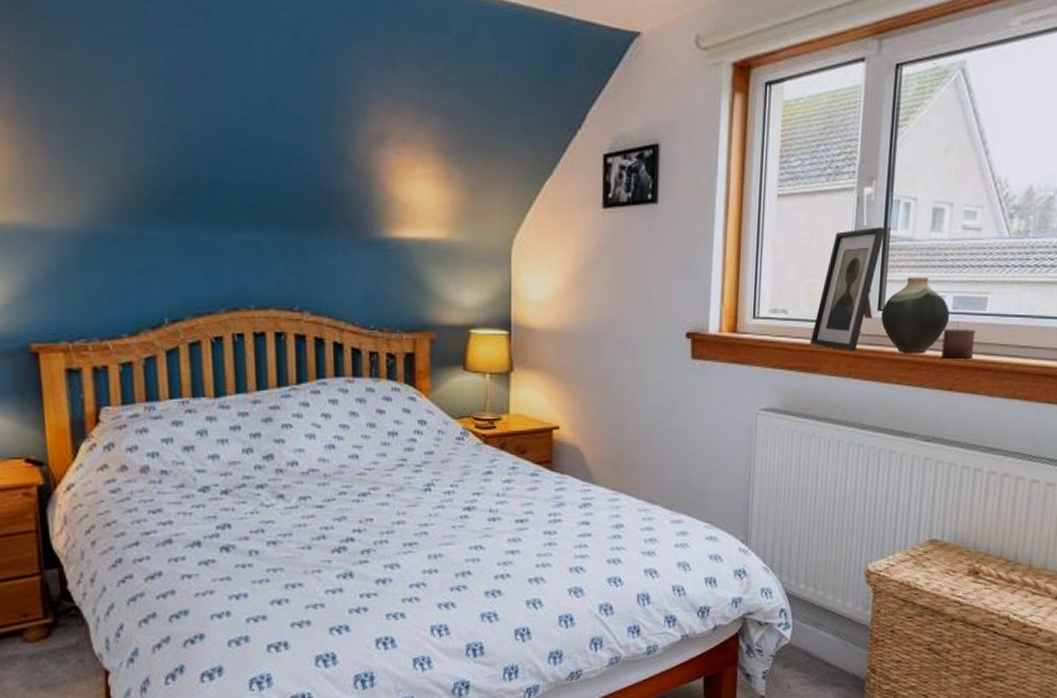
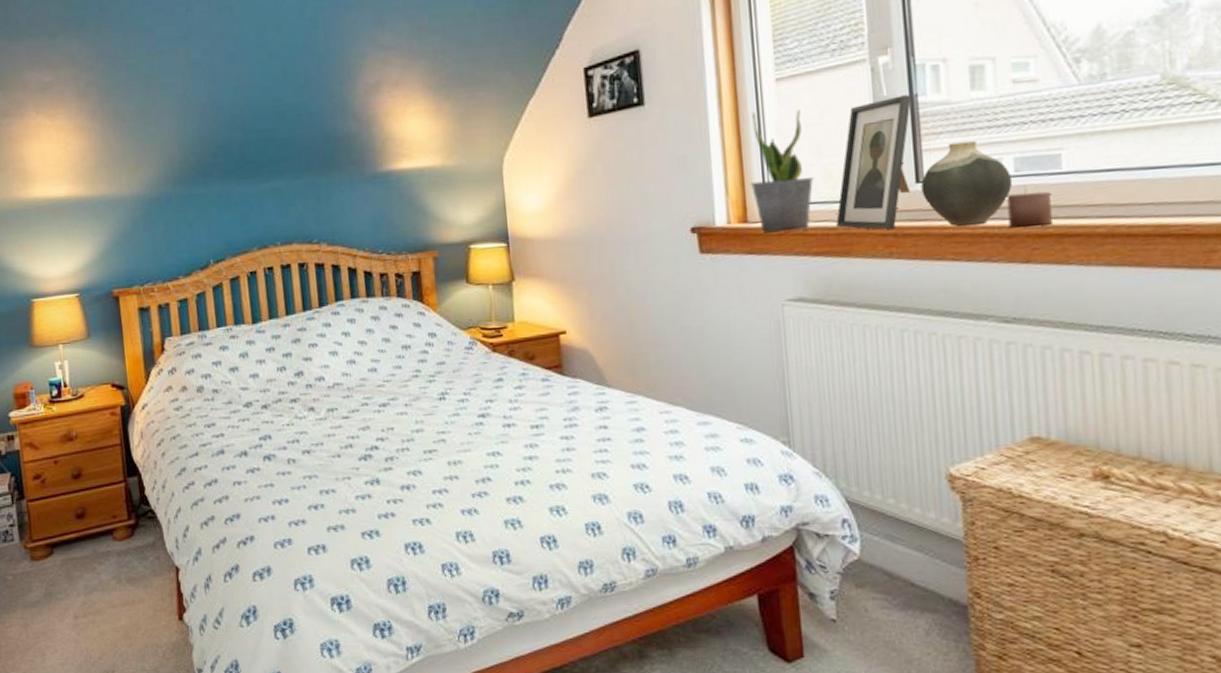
potted plant: none [743,224,798,344] -> present [750,110,814,232]

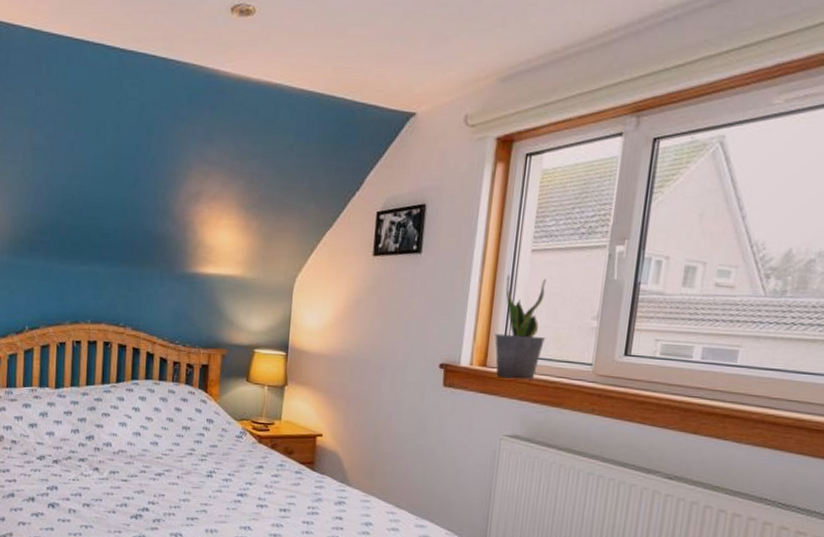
picture frame: present [836,95,913,230] -> none [556,281,636,391]
vase: present [921,141,1013,227] -> none [627,327,698,398]
candle: present [1007,184,1052,228] -> none [687,371,724,406]

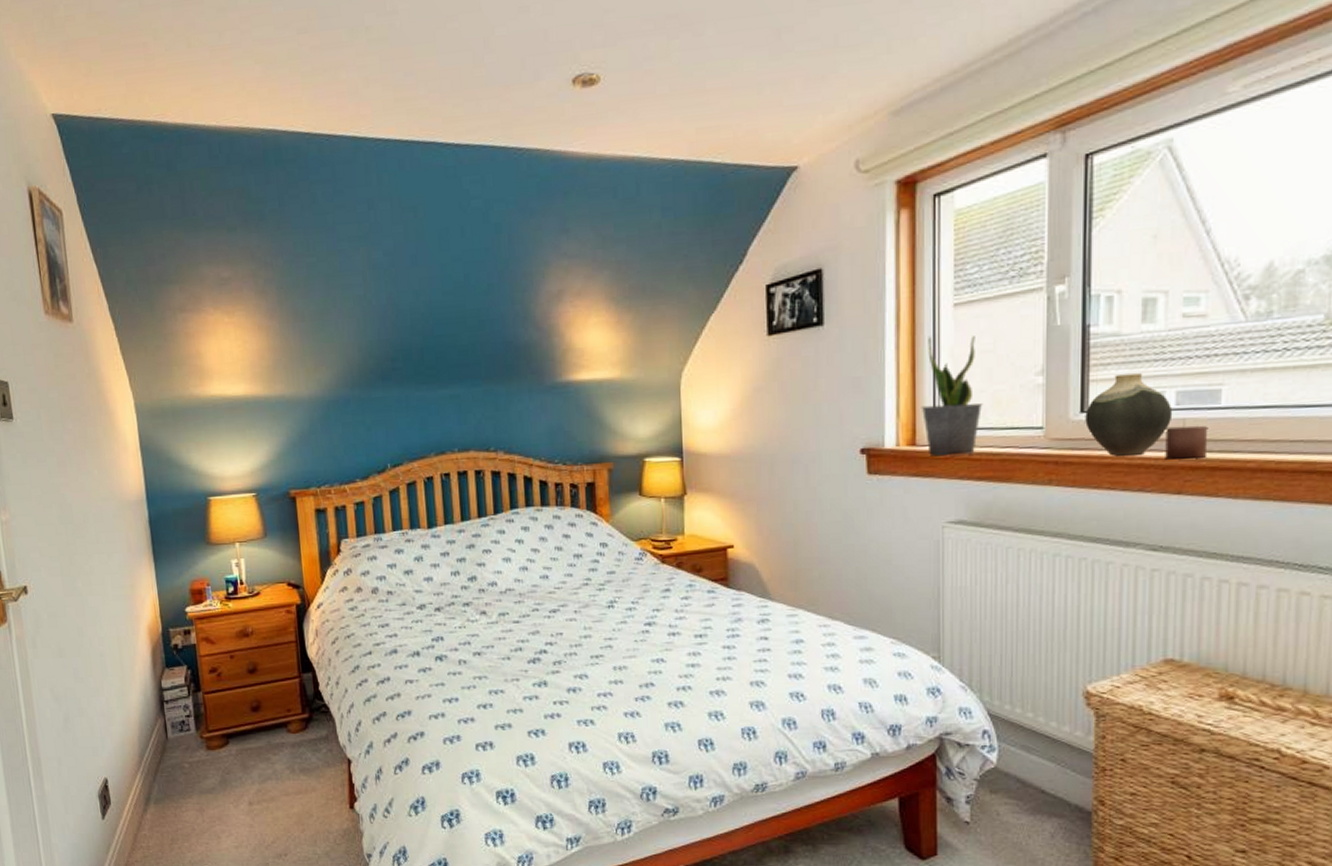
vase: none [627,327,698,398] -> present [1085,373,1173,457]
candle: none [687,371,724,406] -> present [1165,418,1207,459]

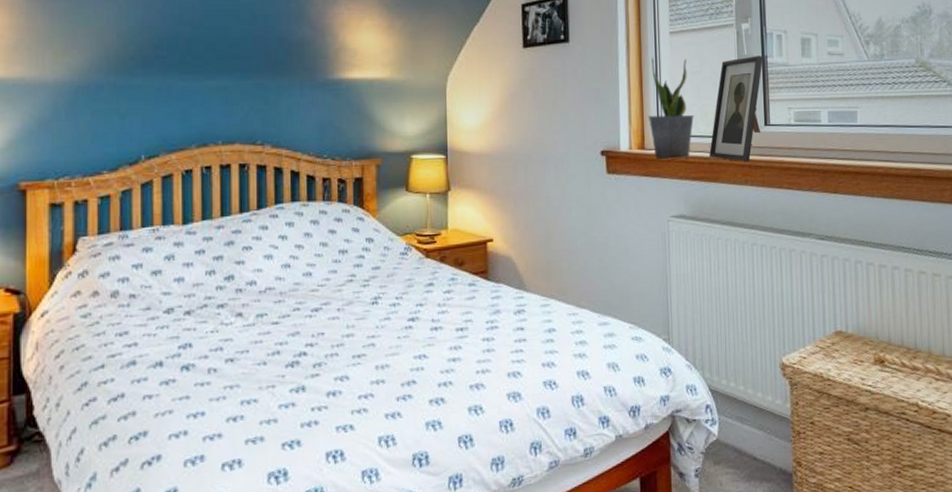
picture frame: none [1001,325,1085,458] -> present [709,56,764,162]
vase: present [1085,373,1173,457] -> none [768,96,827,163]
candle: present [1165,418,1207,459] -> none [823,132,851,165]

